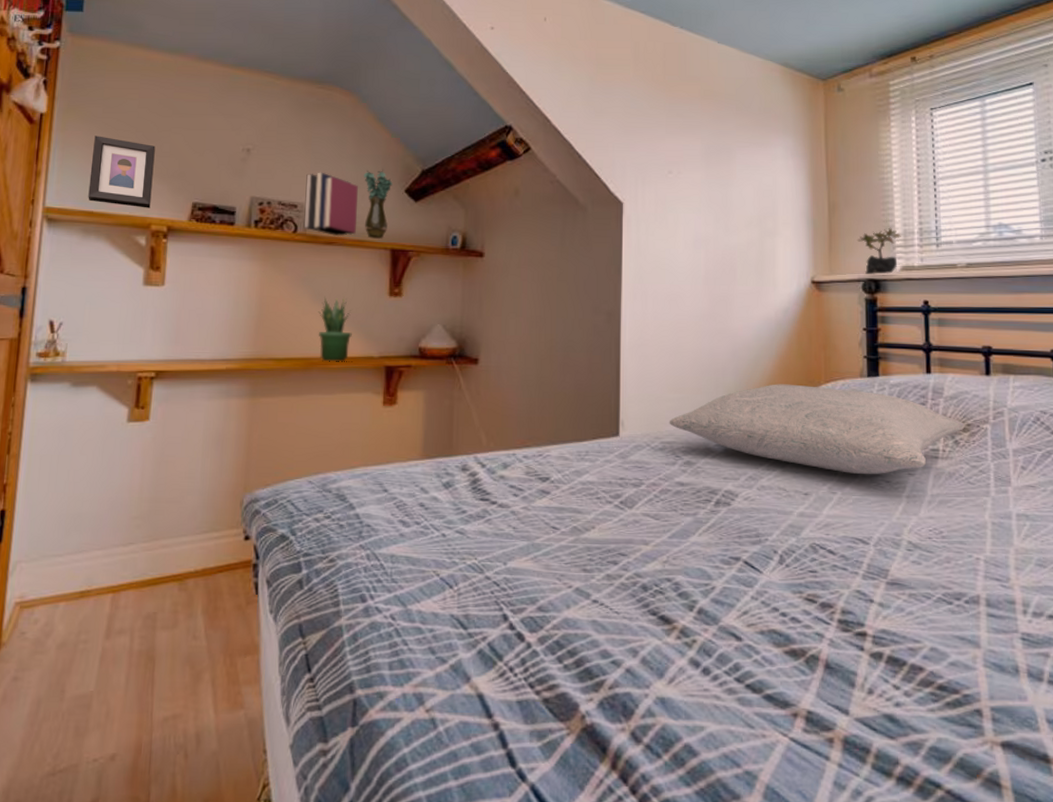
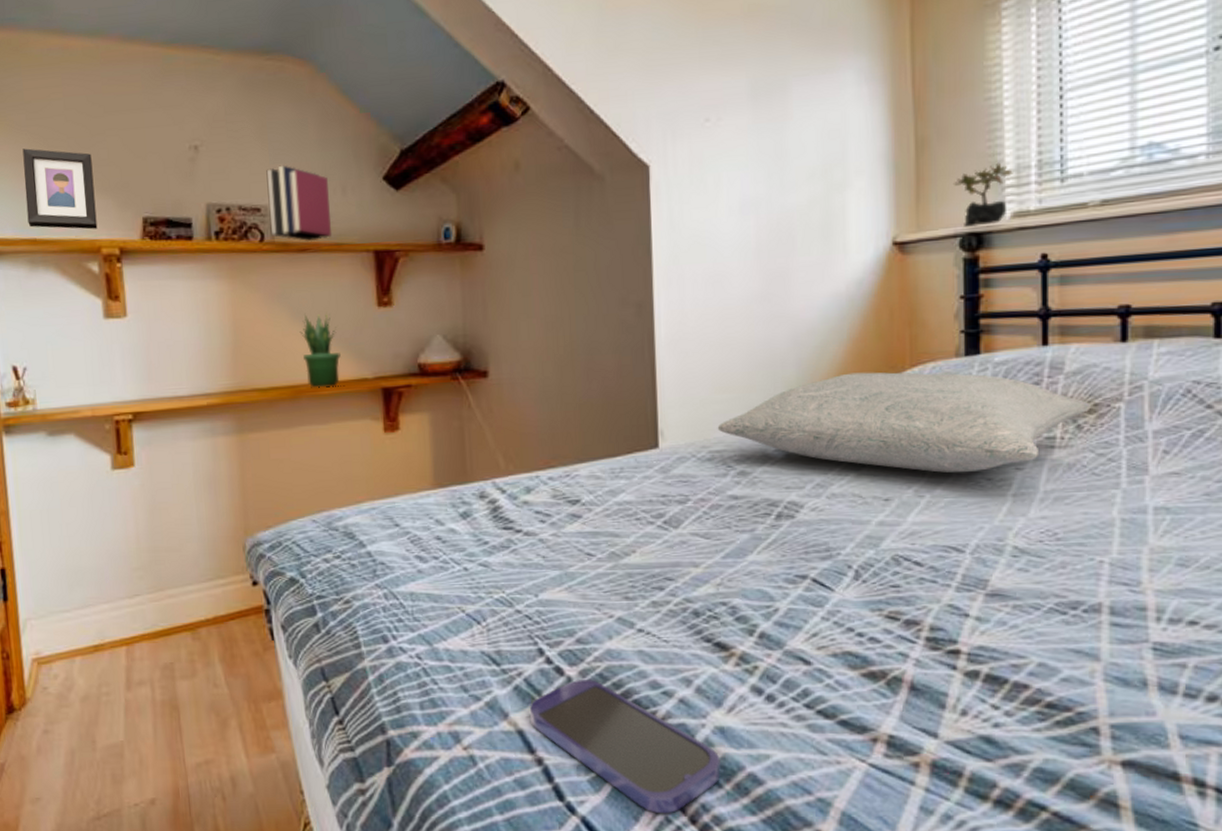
vase: present [363,169,393,239] -> none [332,153,368,240]
mobile phone: none [490,646,660,783] -> present [529,680,721,814]

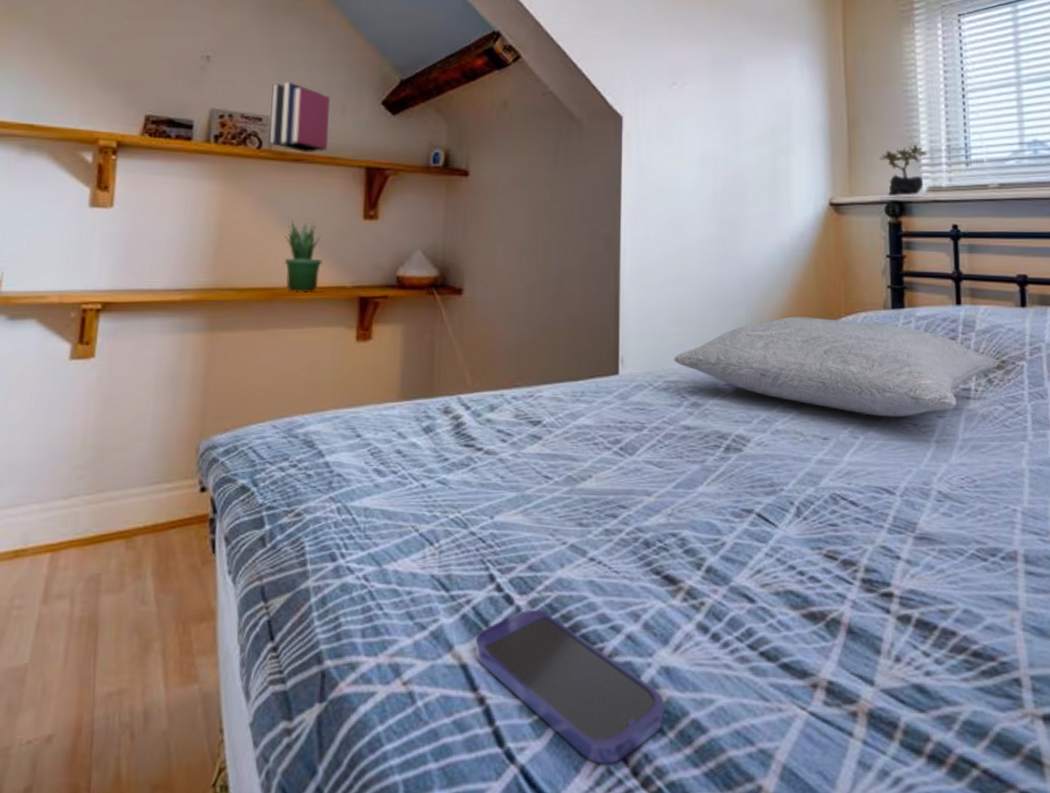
picture frame: present [22,148,98,230] -> none [28,41,105,121]

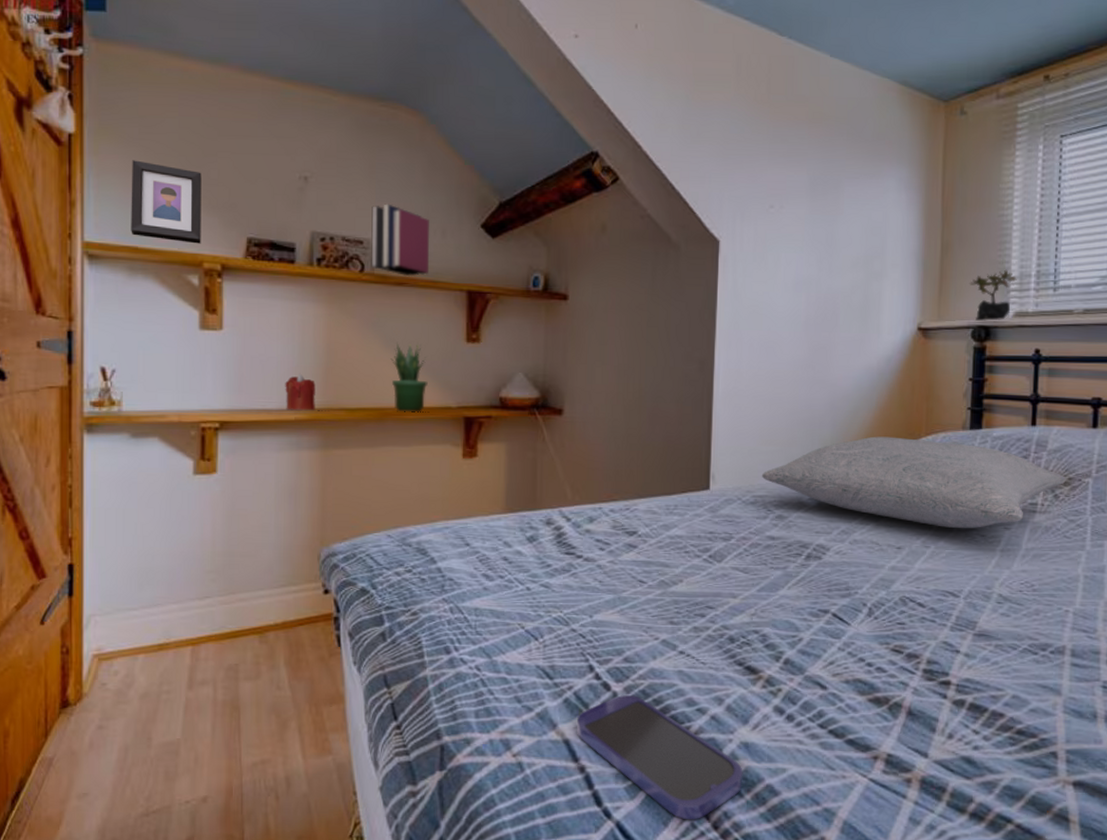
picture frame: none [28,41,105,121] -> present [131,160,202,244]
candle: none [172,253,205,291] -> present [285,374,315,411]

